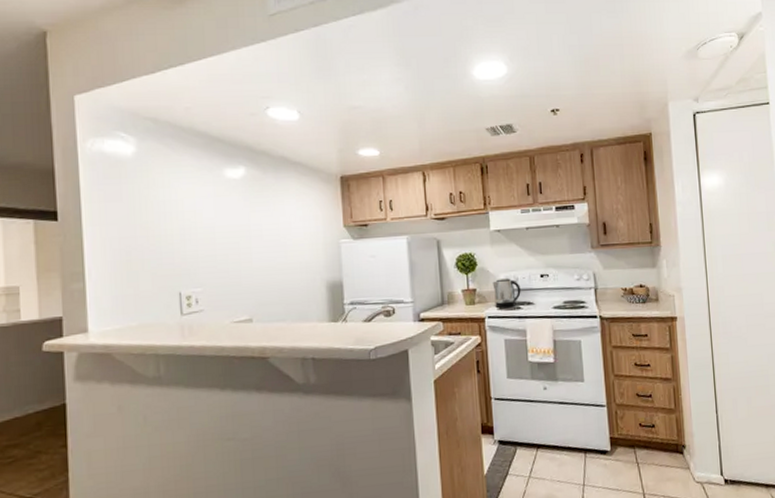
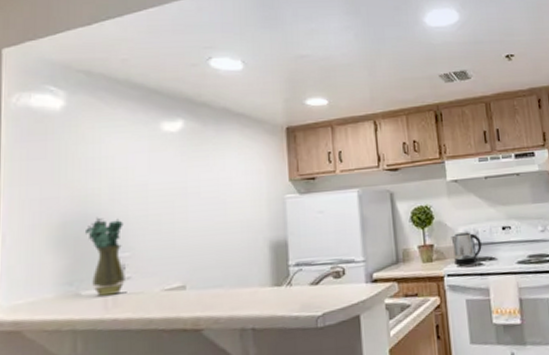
vase: none [161,255,199,326] -> present [86,217,125,296]

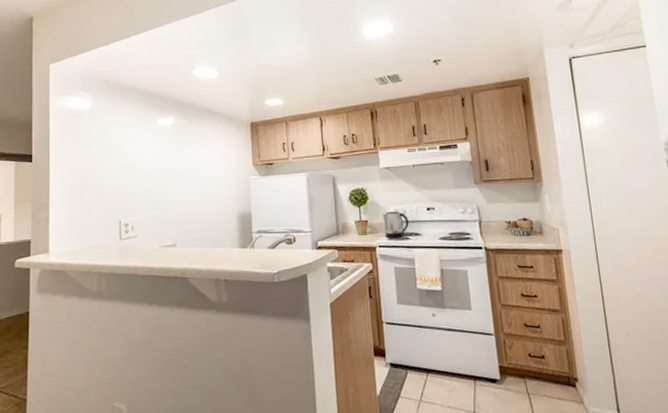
vase: present [86,217,125,296] -> none [107,190,134,249]

